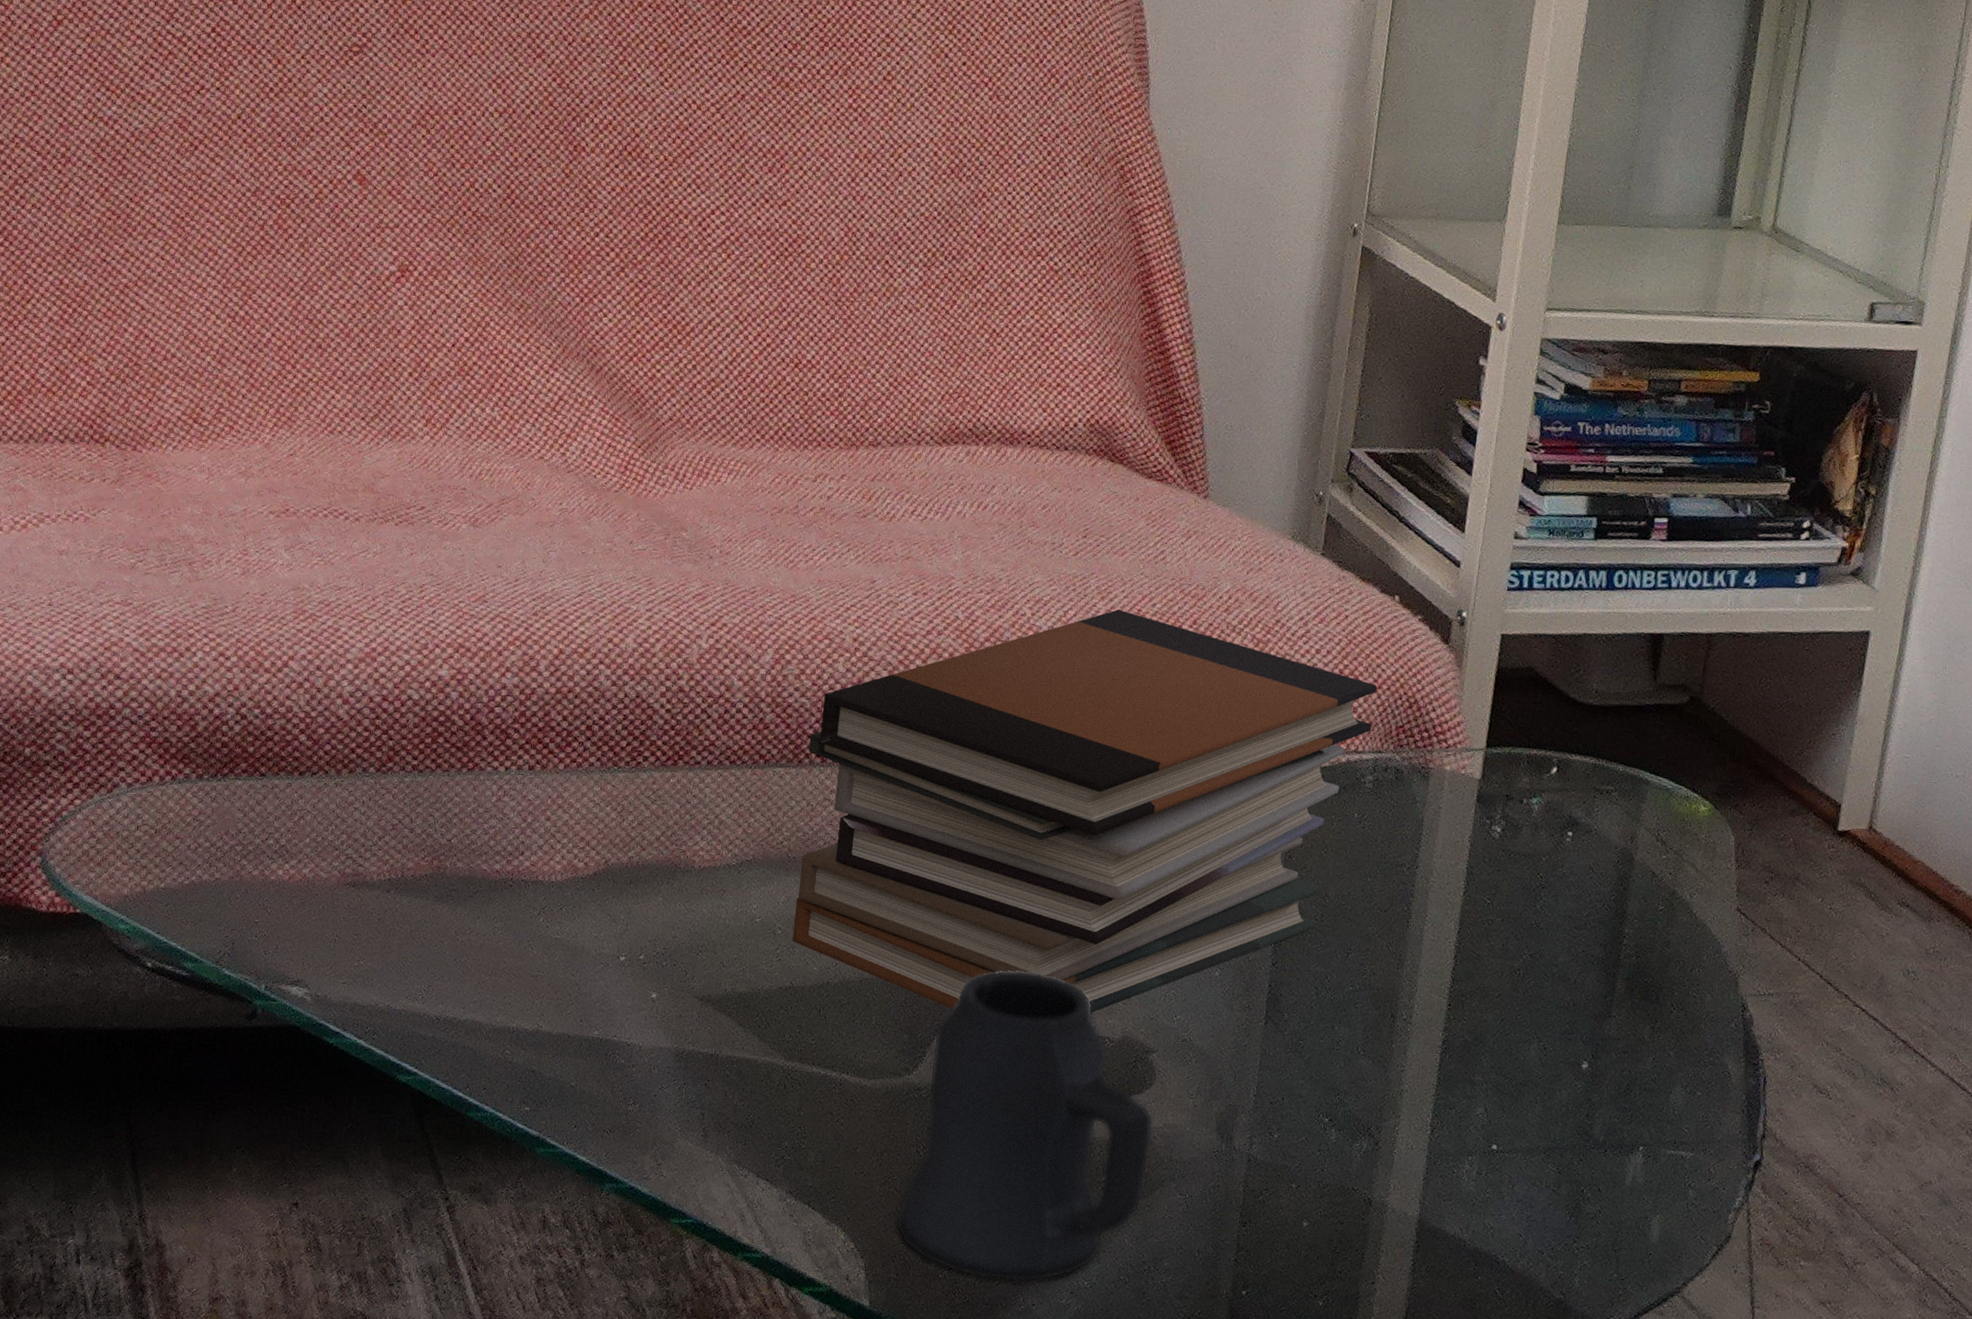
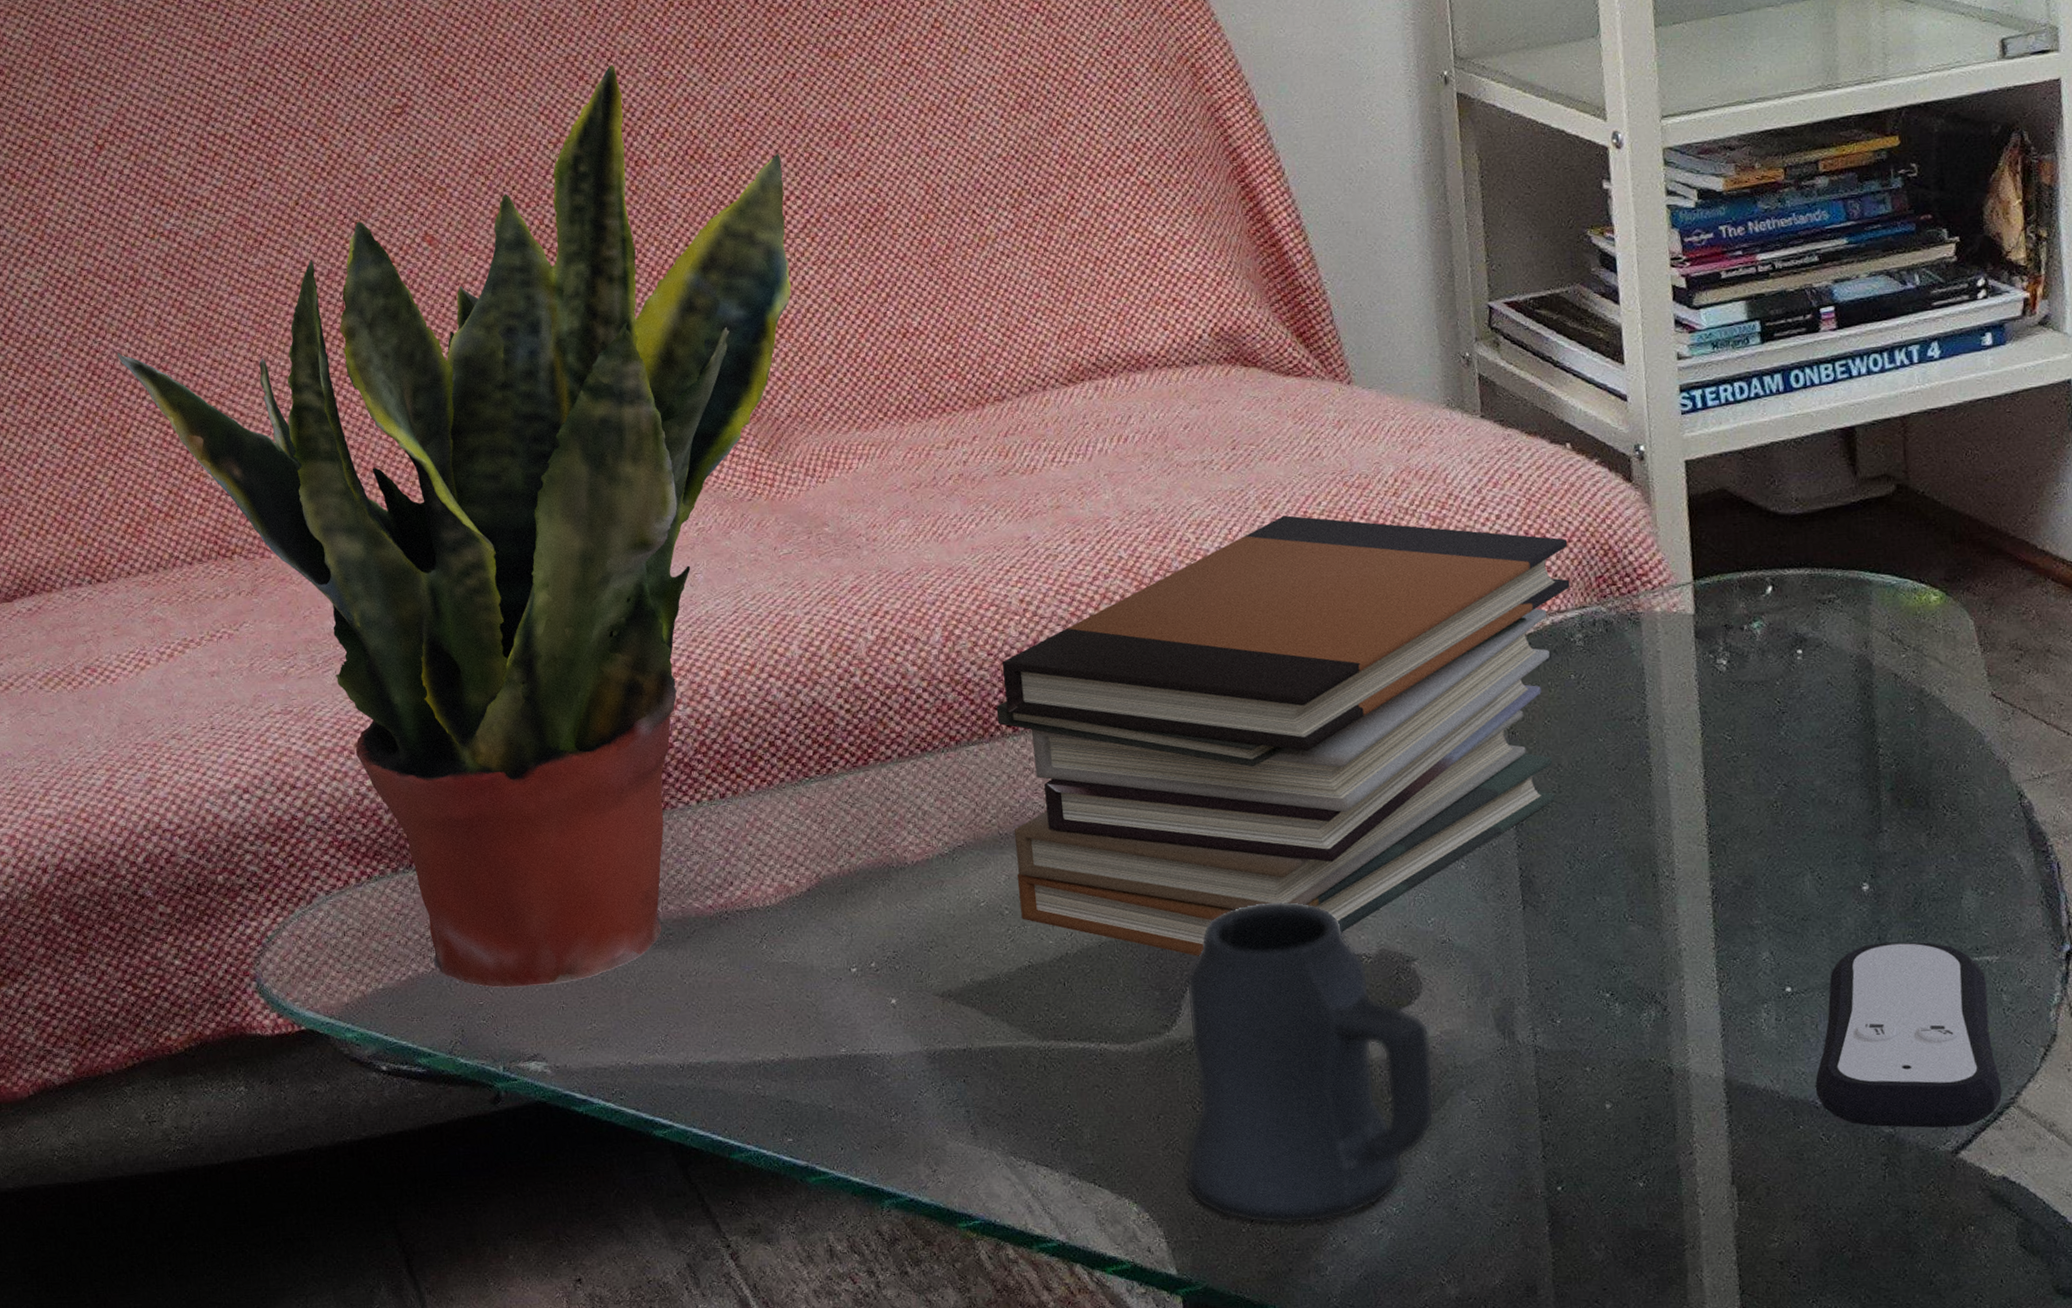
potted plant: none [32,49,715,917] -> present [116,65,792,988]
remote control: none [1500,1119,1678,1306] -> present [1815,942,2002,1128]

